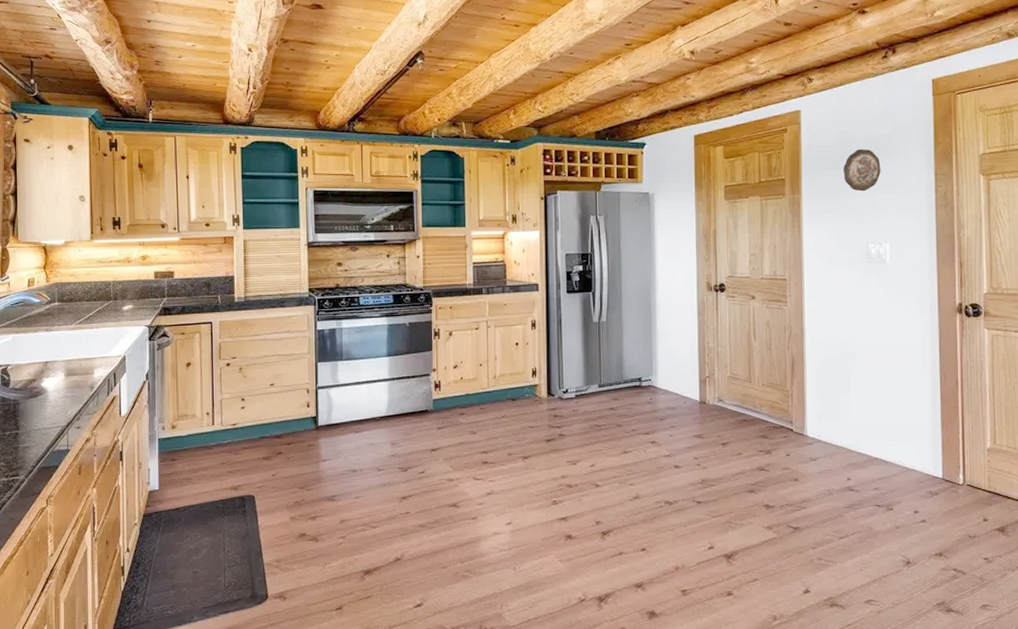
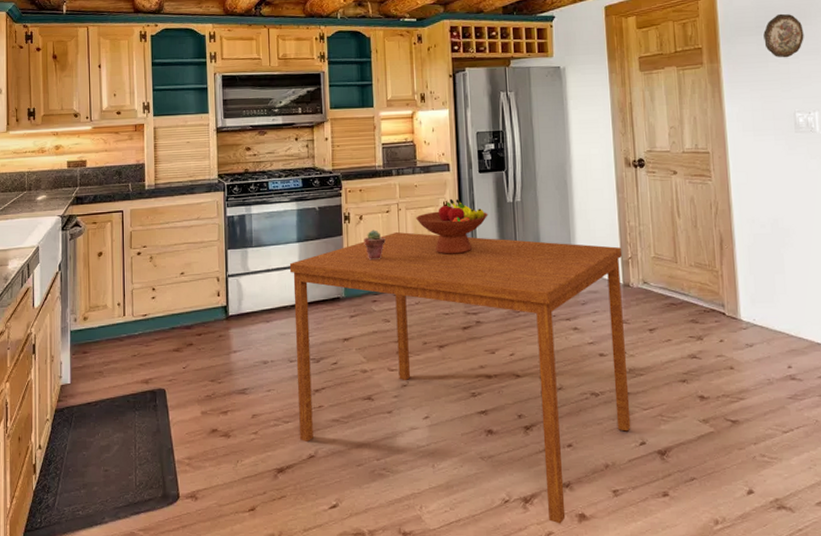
dining table: none [379,349,701,621] -> present [289,232,631,524]
potted succulent: none [453,346,474,375] -> present [364,230,386,261]
fruit bowl: none [504,317,574,371] -> present [416,198,488,255]

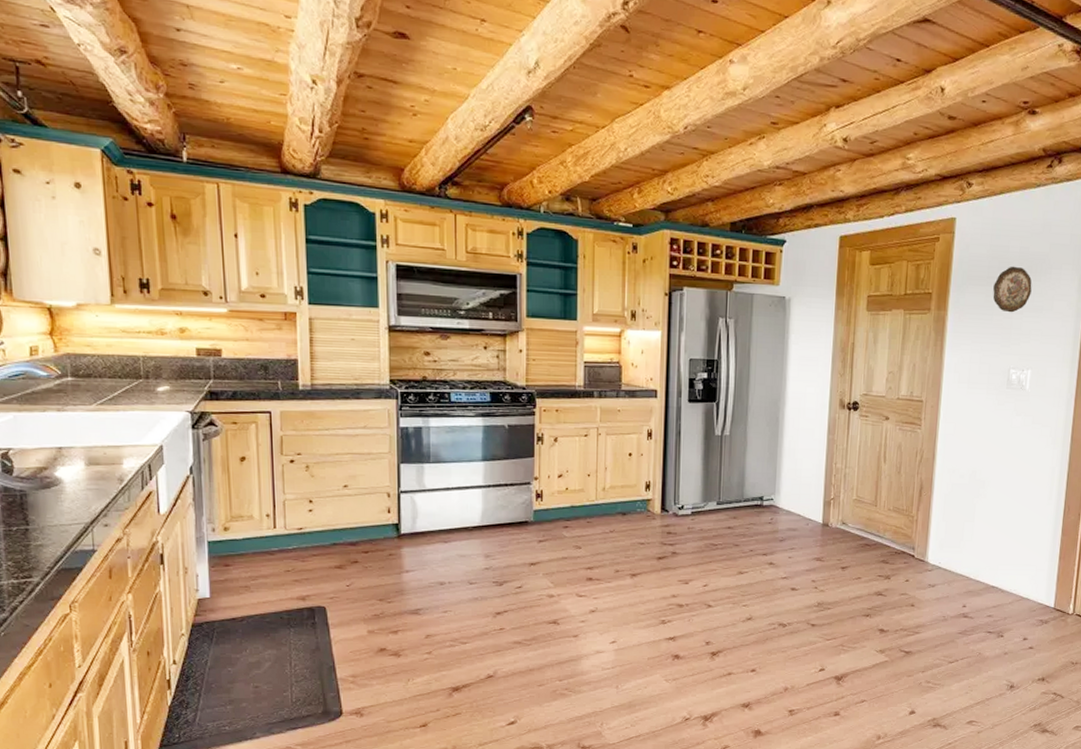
dining table: present [289,232,631,524] -> none [472,458,826,739]
potted succulent: present [364,230,386,261] -> none [557,453,582,486]
fruit bowl: present [416,198,488,255] -> none [617,427,694,485]

